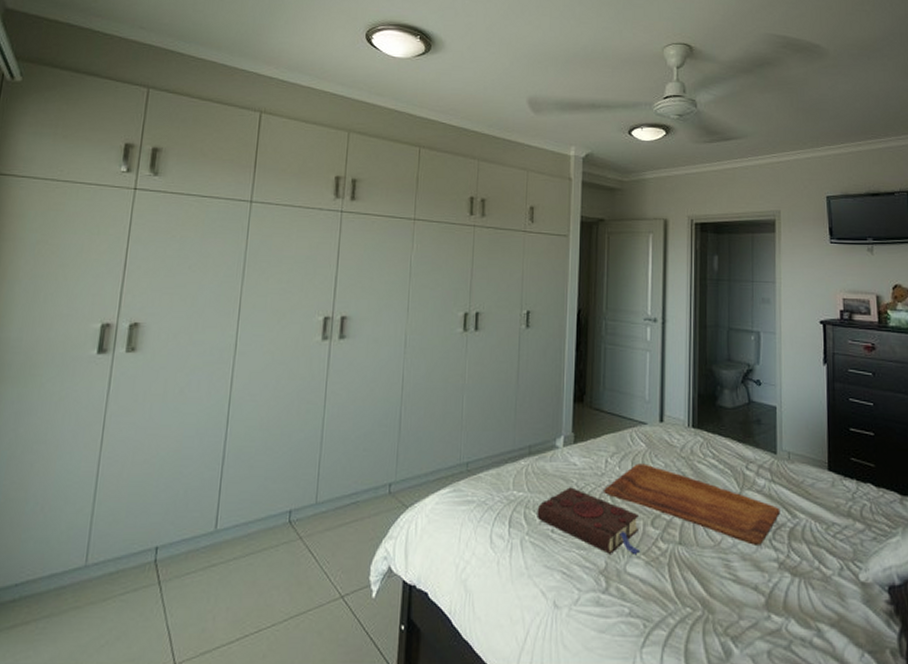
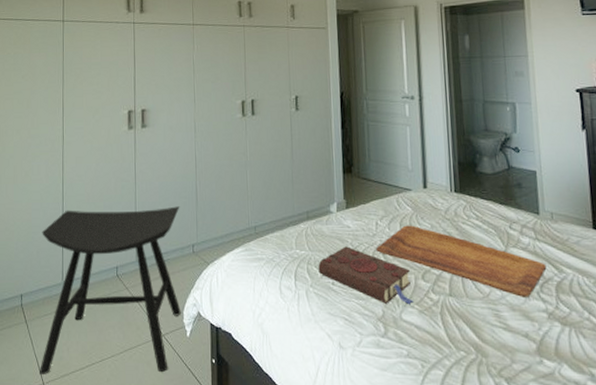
stool: none [171,436,378,654] -> present [40,206,181,376]

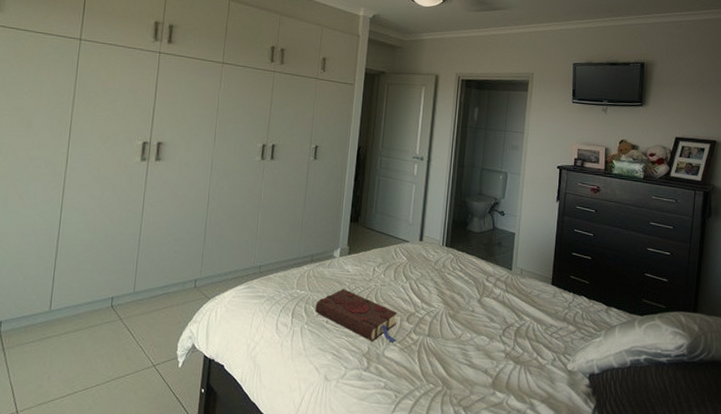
stool: present [40,206,181,376] -> none [14,237,187,404]
tray: present [375,225,547,297] -> none [369,273,511,340]

